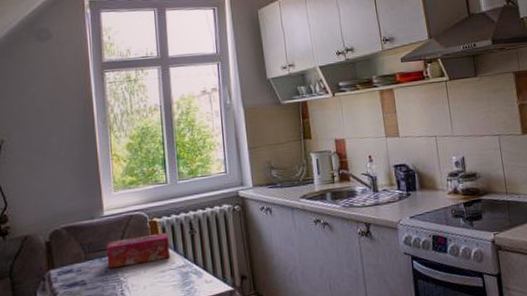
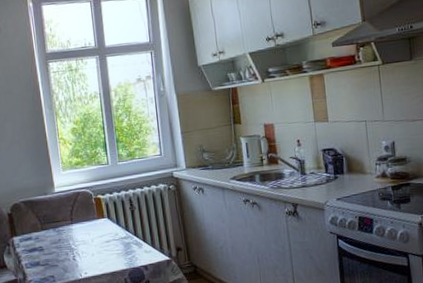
tissue box: present [106,232,170,269] -> none [58,207,114,238]

